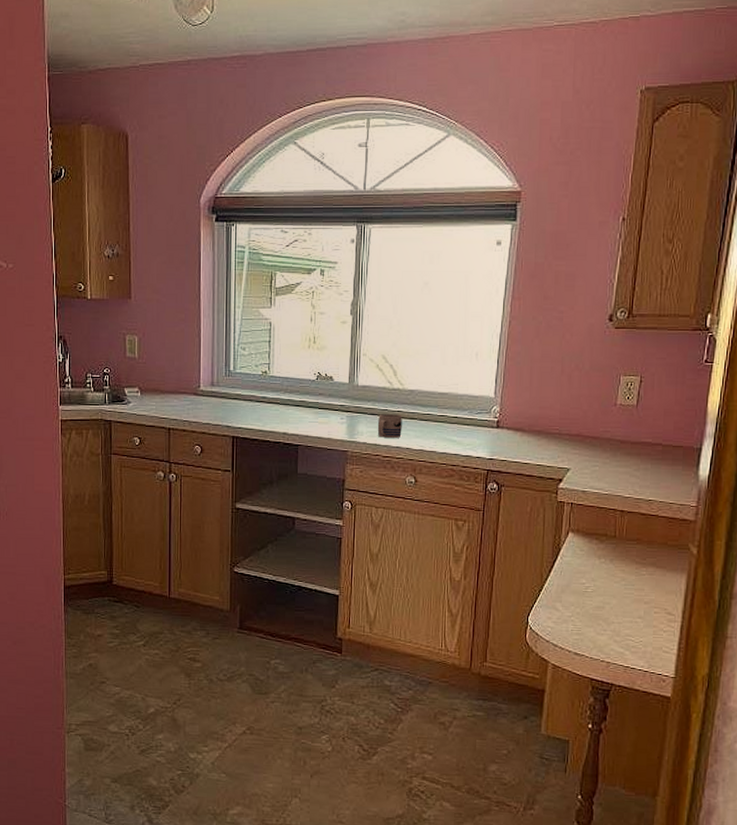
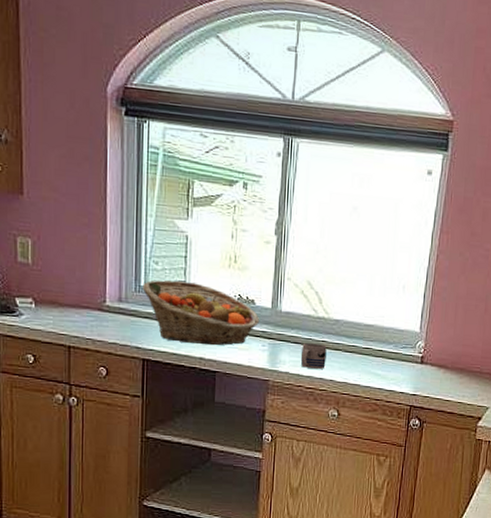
fruit basket: none [232,363,337,421] -> present [143,280,259,346]

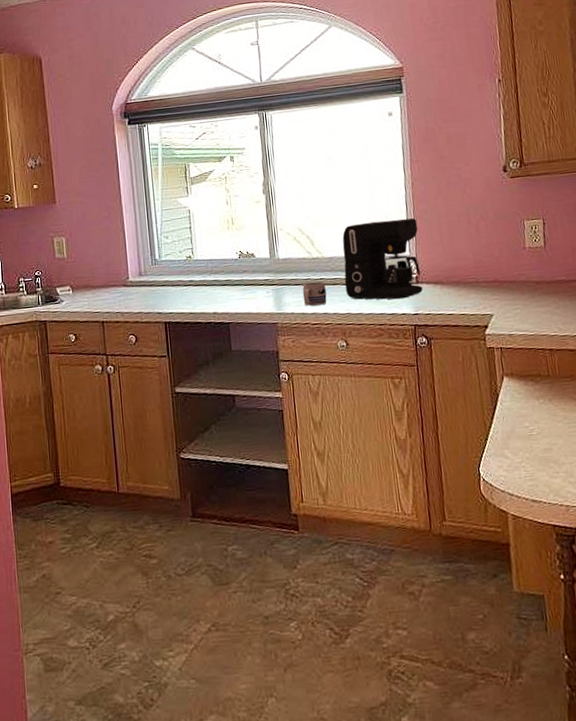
fruit basket: present [143,280,259,346] -> none [157,248,261,302]
coffee maker: none [346,288,434,377] -> present [342,217,423,300]

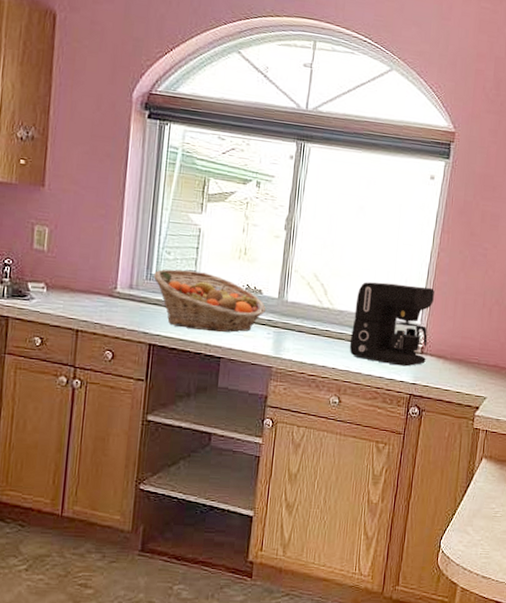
fruit basket: none [157,248,261,302] -> present [153,269,266,333]
mug: present [302,282,327,306] -> none [304,332,330,357]

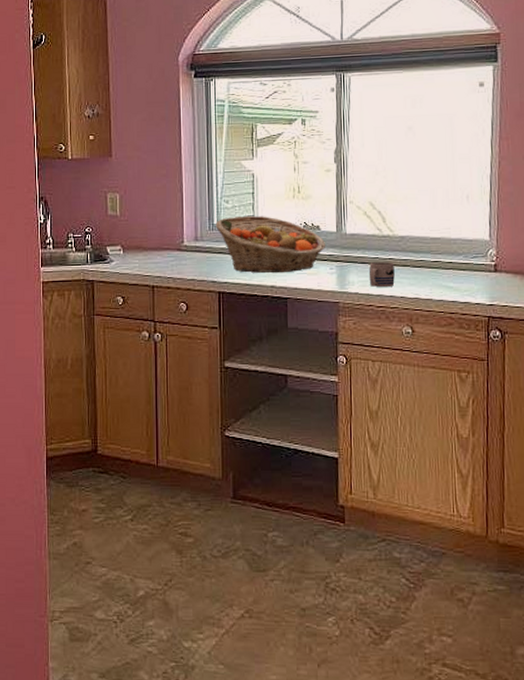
mug: none [304,332,330,357] -> present [368,262,395,287]
coffee maker: present [349,282,434,367] -> none [415,200,501,287]

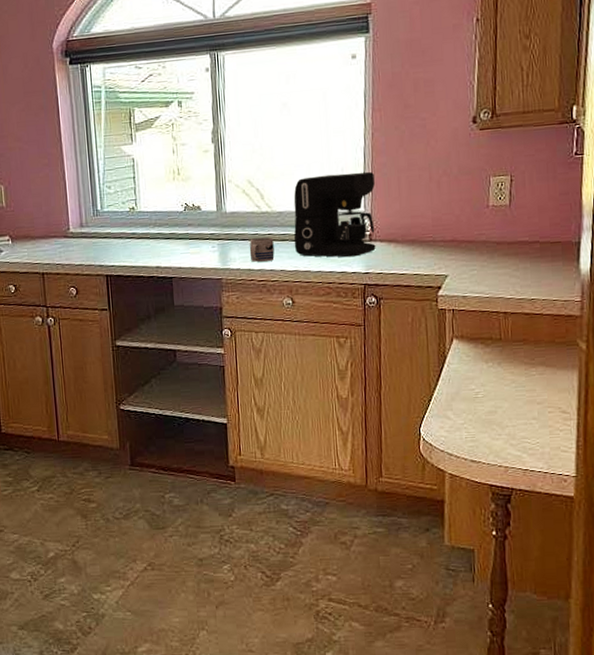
fruit basket: present [216,215,325,274] -> none [99,199,207,255]
coffee maker: none [415,200,501,287] -> present [293,171,376,258]

